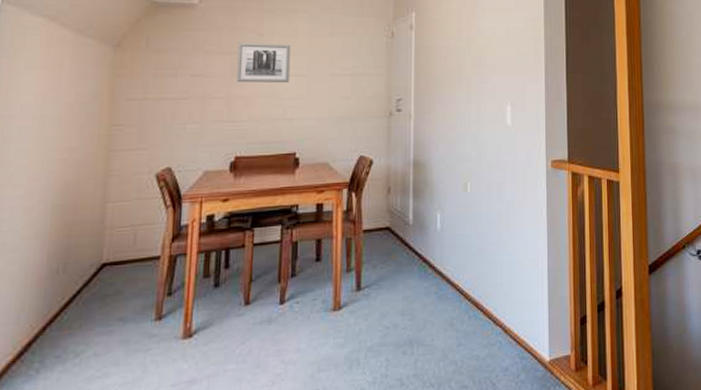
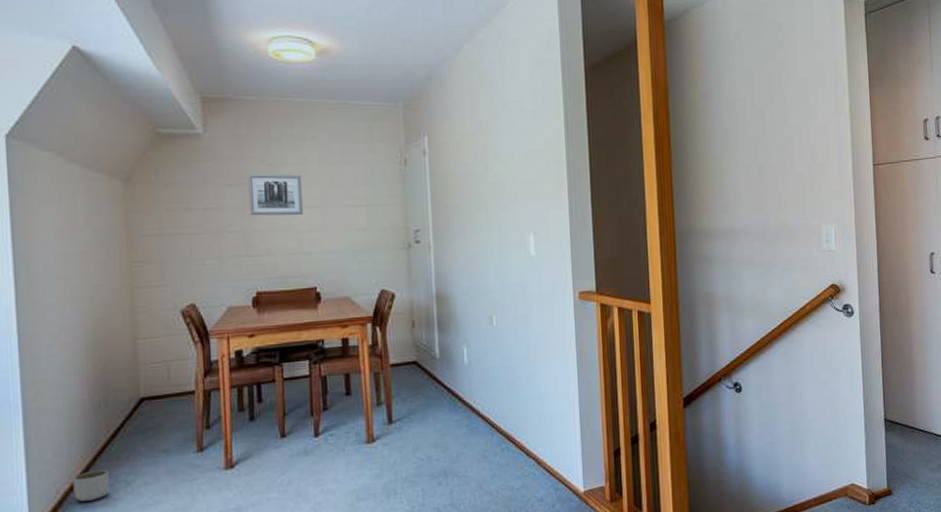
planter: none [16,339,58,375] -> present [73,469,110,502]

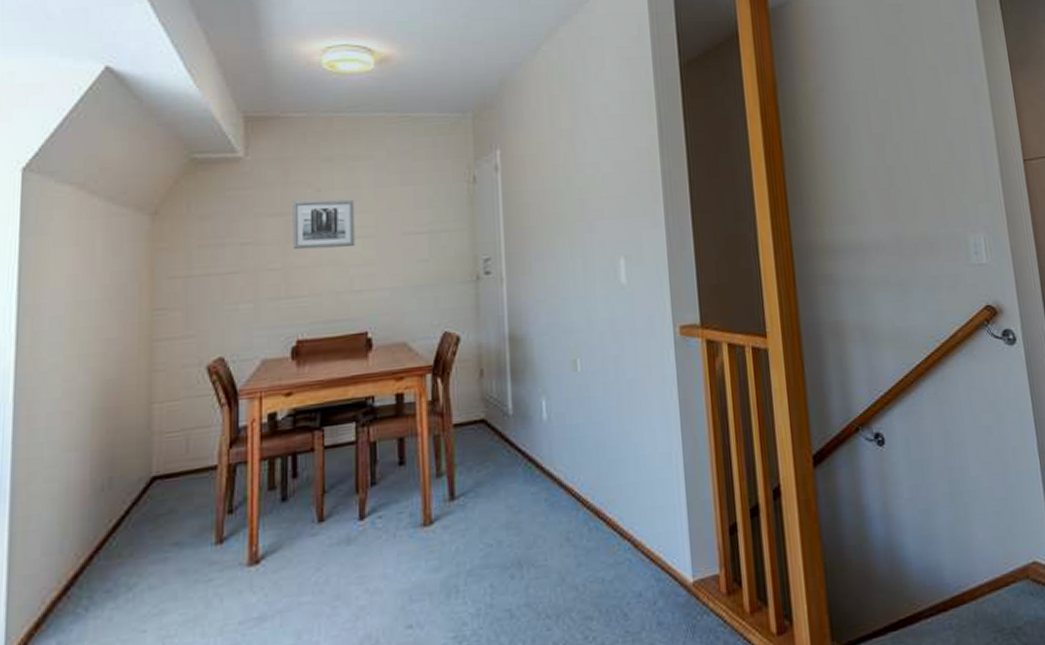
planter: present [73,469,110,502] -> none [62,570,108,614]

